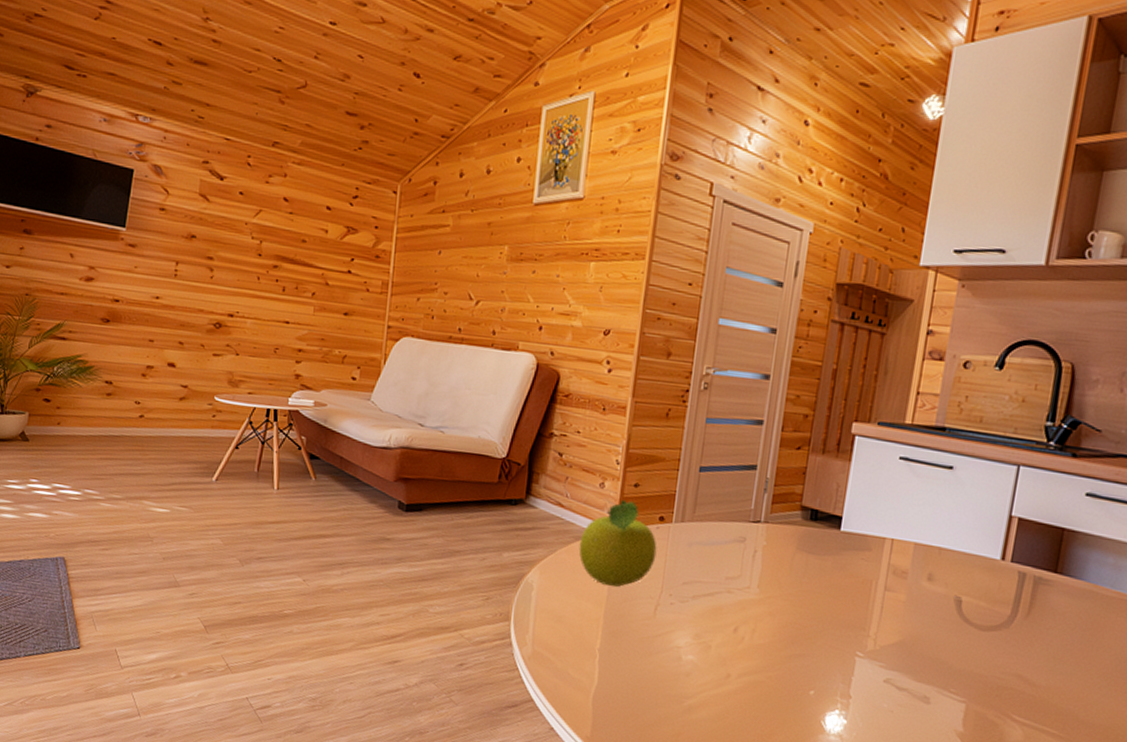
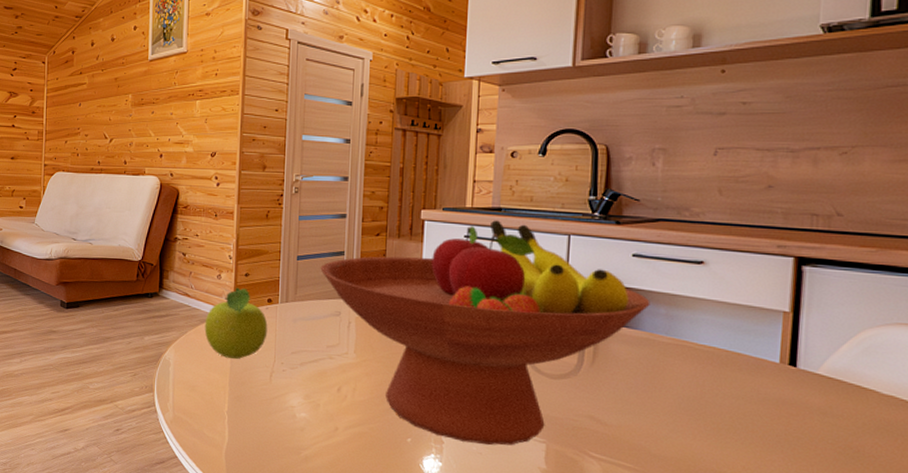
fruit bowl: none [726,441,1099,704] -> present [320,220,650,446]

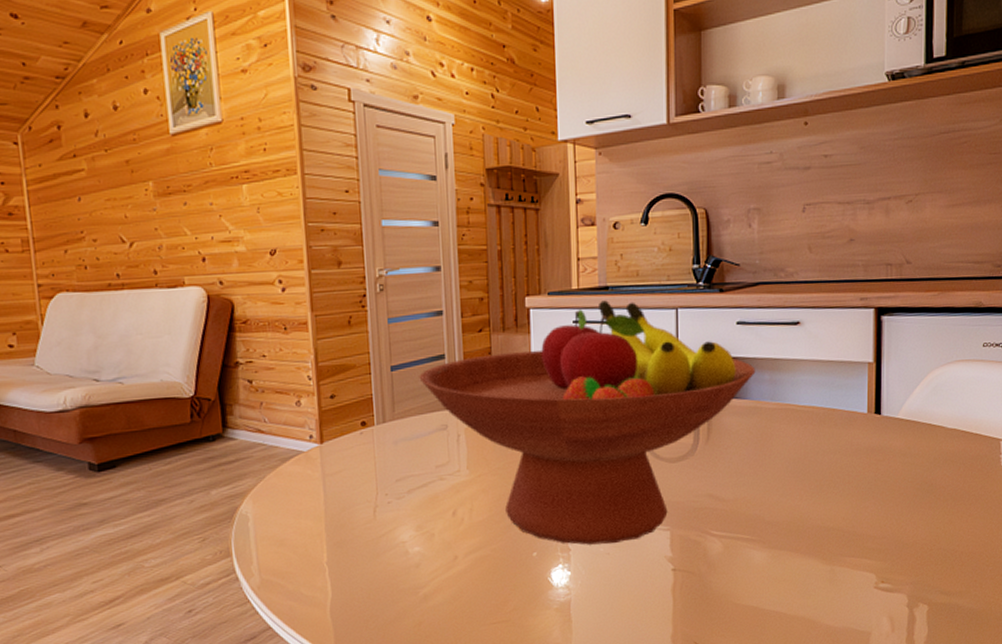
fruit: present [204,287,268,359] -> none [286,413,365,499]

